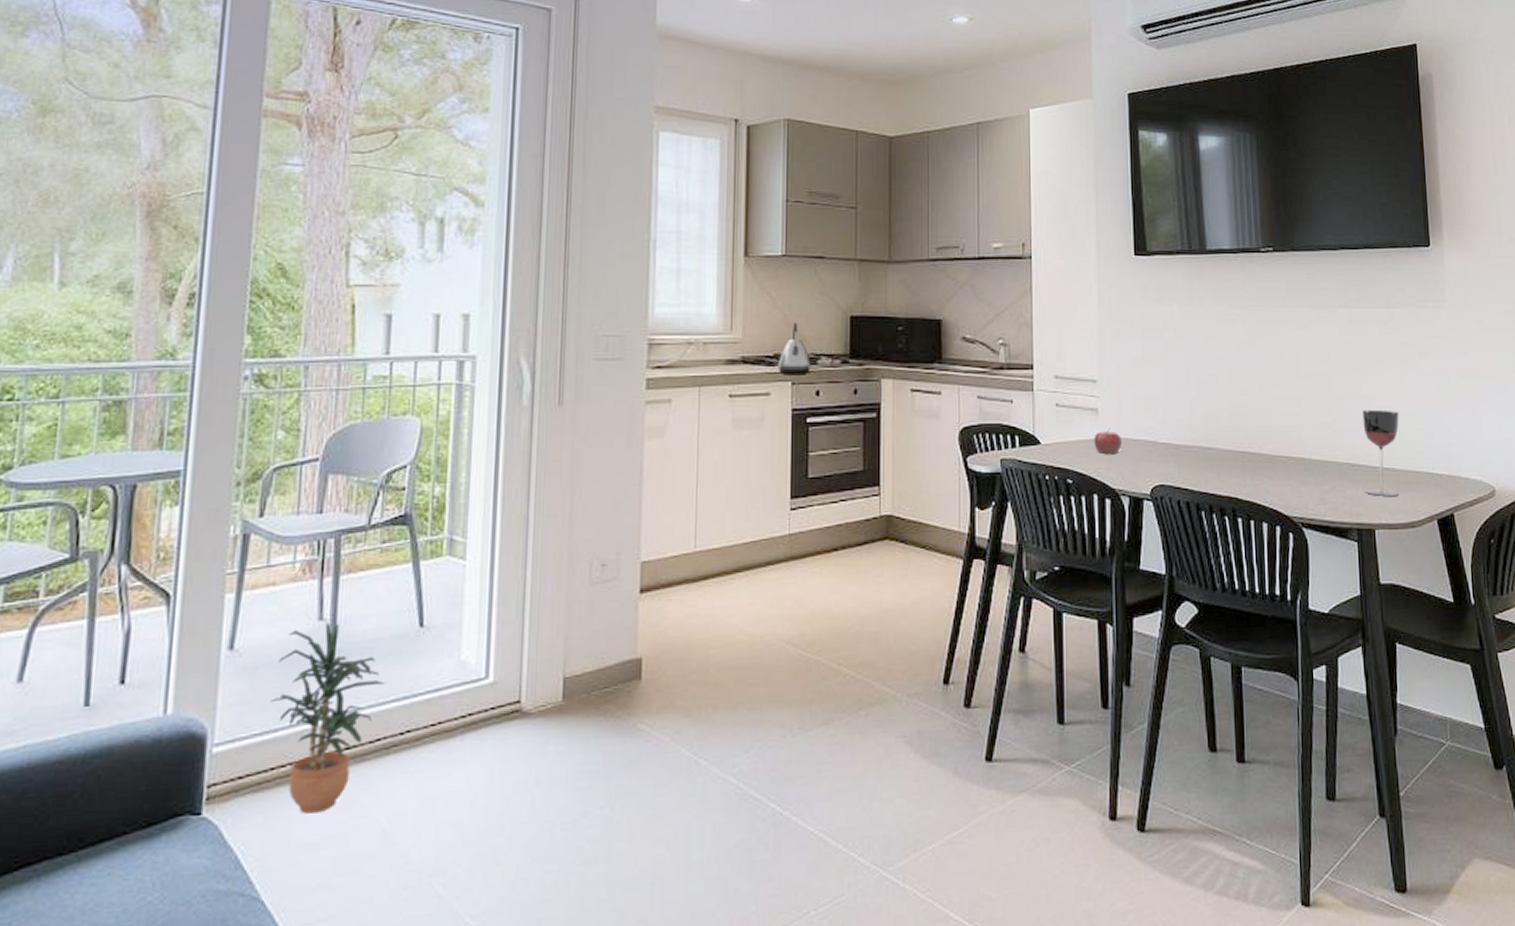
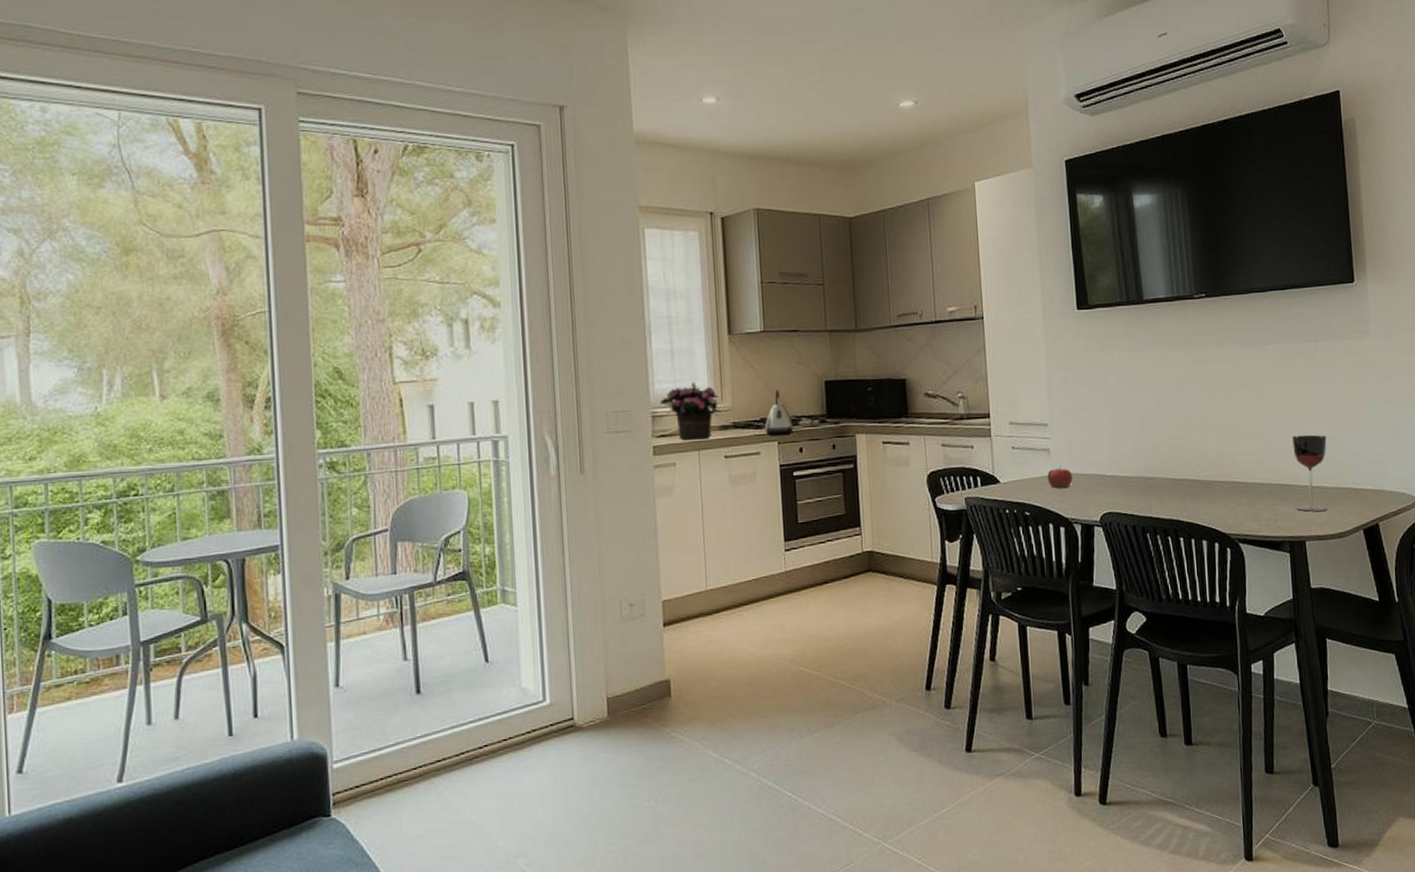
potted plant: present [269,621,385,814] -> none [373,661,463,813]
potted flower: none [660,307,731,375] -> present [660,382,722,442]

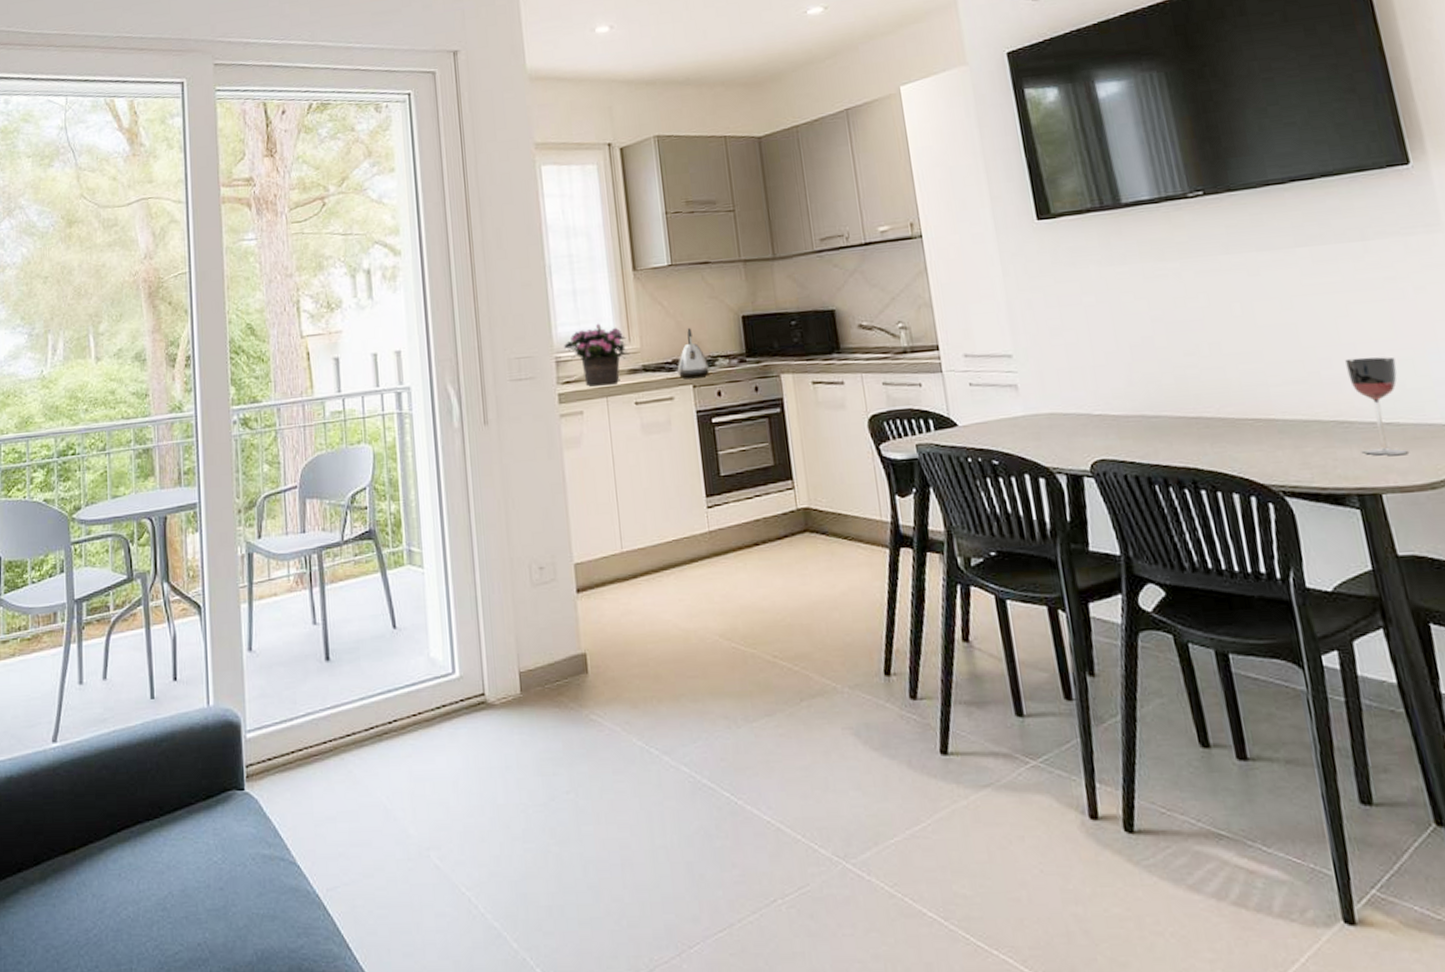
fruit: present [1047,466,1073,489] -> none [1016,404,1051,433]

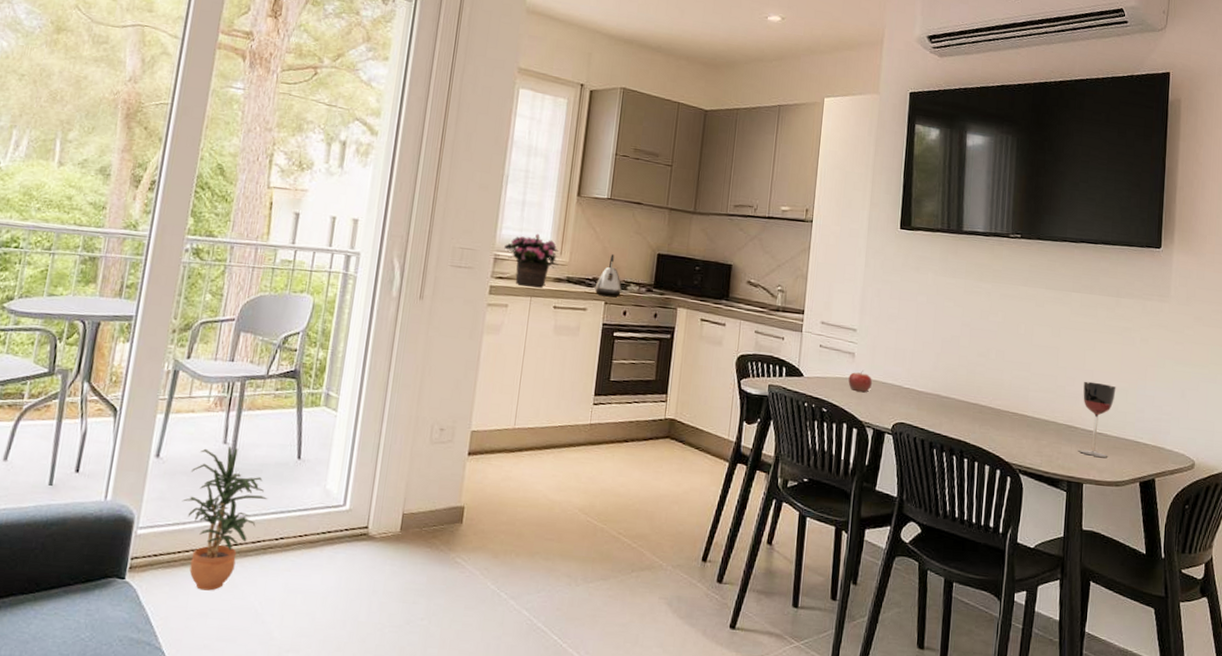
potted plant: none [284,625,371,791] -> present [181,445,268,591]
fruit: none [1016,404,1051,433] -> present [848,371,873,393]

